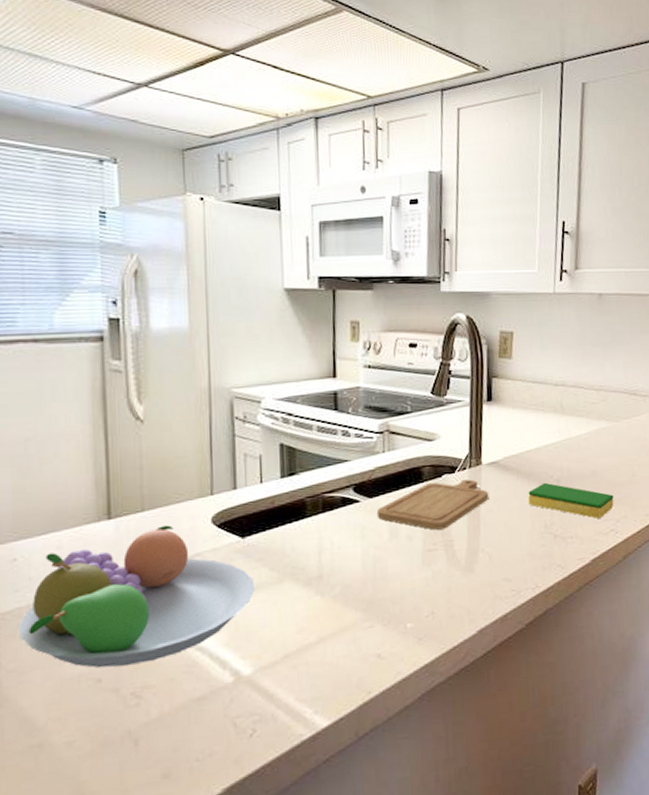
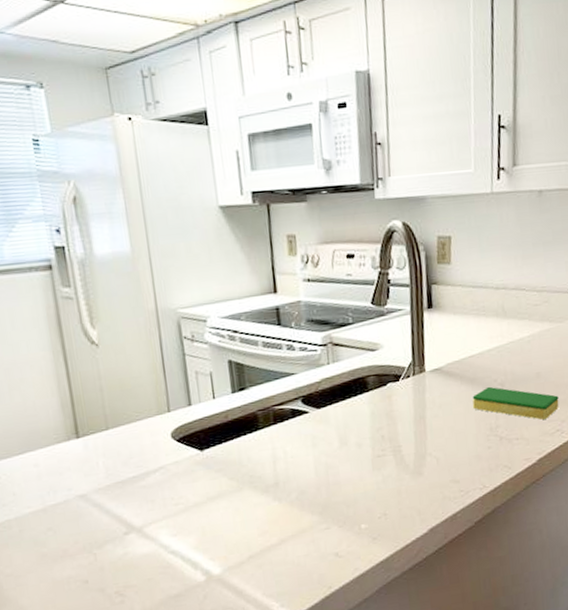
fruit bowl: present [18,525,255,668] -> none [9,441,217,571]
chopping board: present [376,479,489,530] -> none [325,386,434,437]

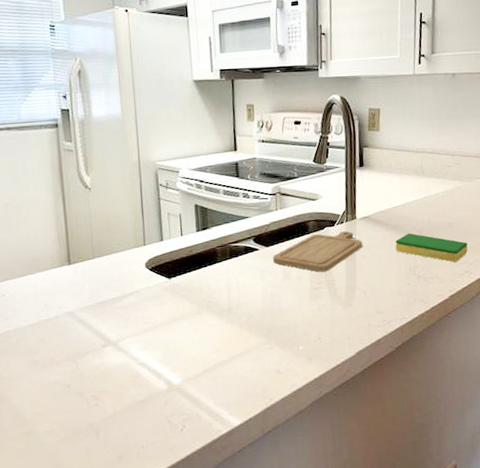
chopping board: none [325,386,434,437] -> present [272,231,363,272]

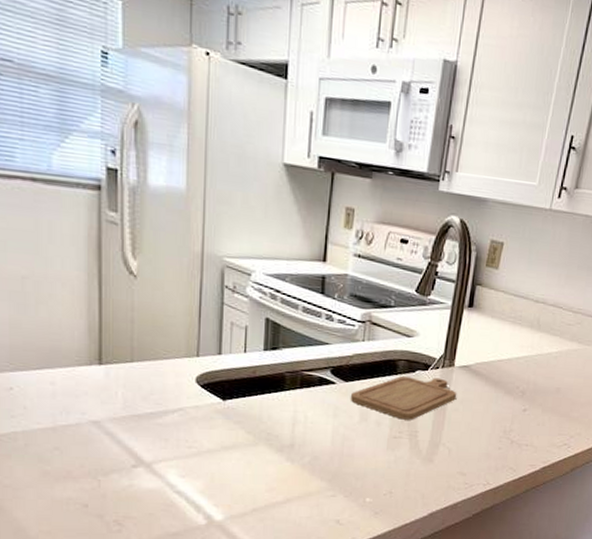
dish sponge: present [395,233,468,262] -> none [491,392,572,432]

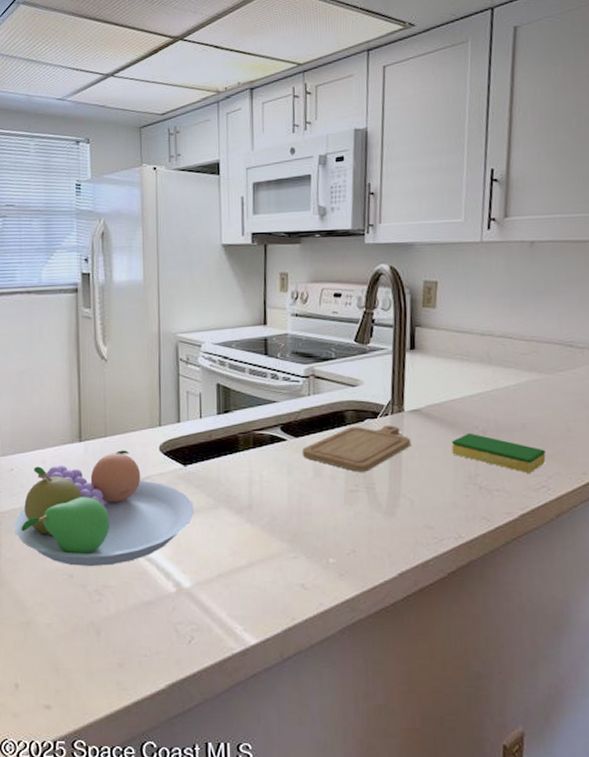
fruit bowl: none [13,378,231,497] -> present [13,450,194,567]
dish sponge: none [491,392,572,432] -> present [451,432,546,473]

